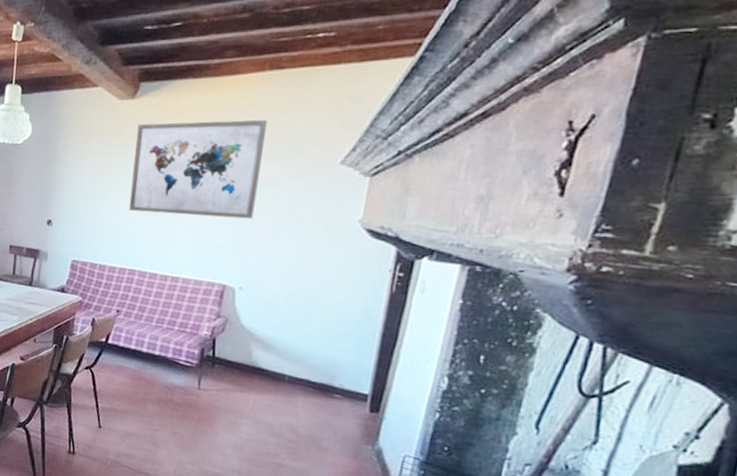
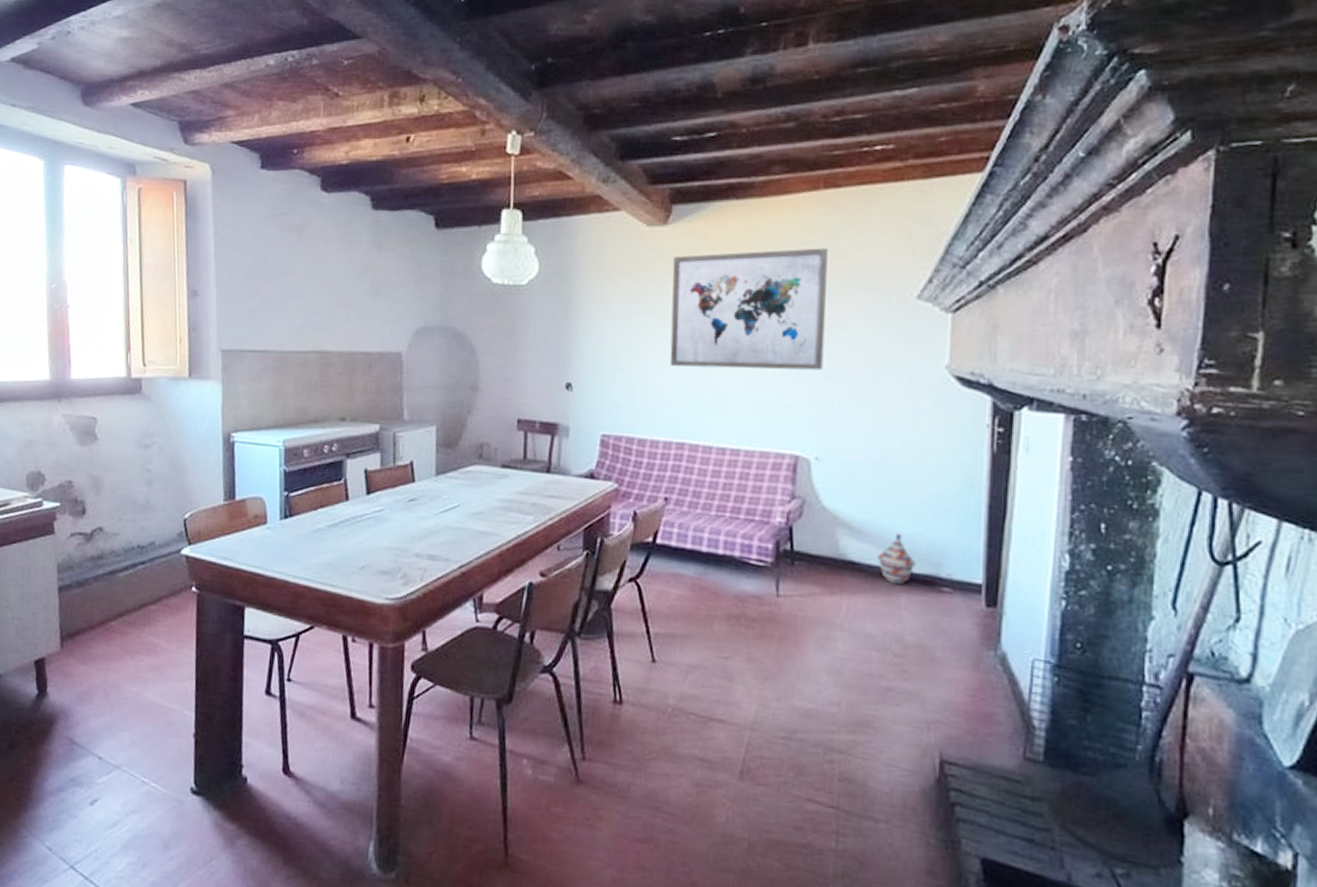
woven basket: none [283,349,315,389] -> present [878,533,916,585]

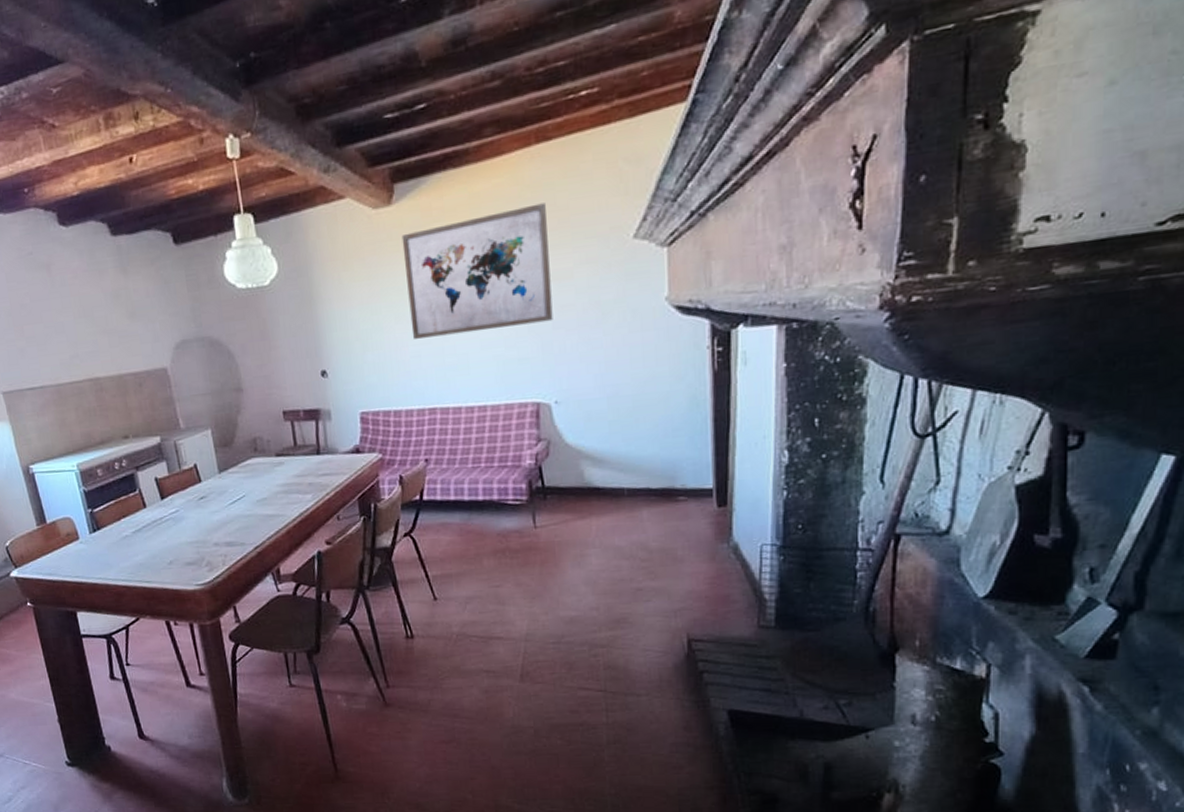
woven basket: present [878,533,916,585] -> none [619,456,654,501]

